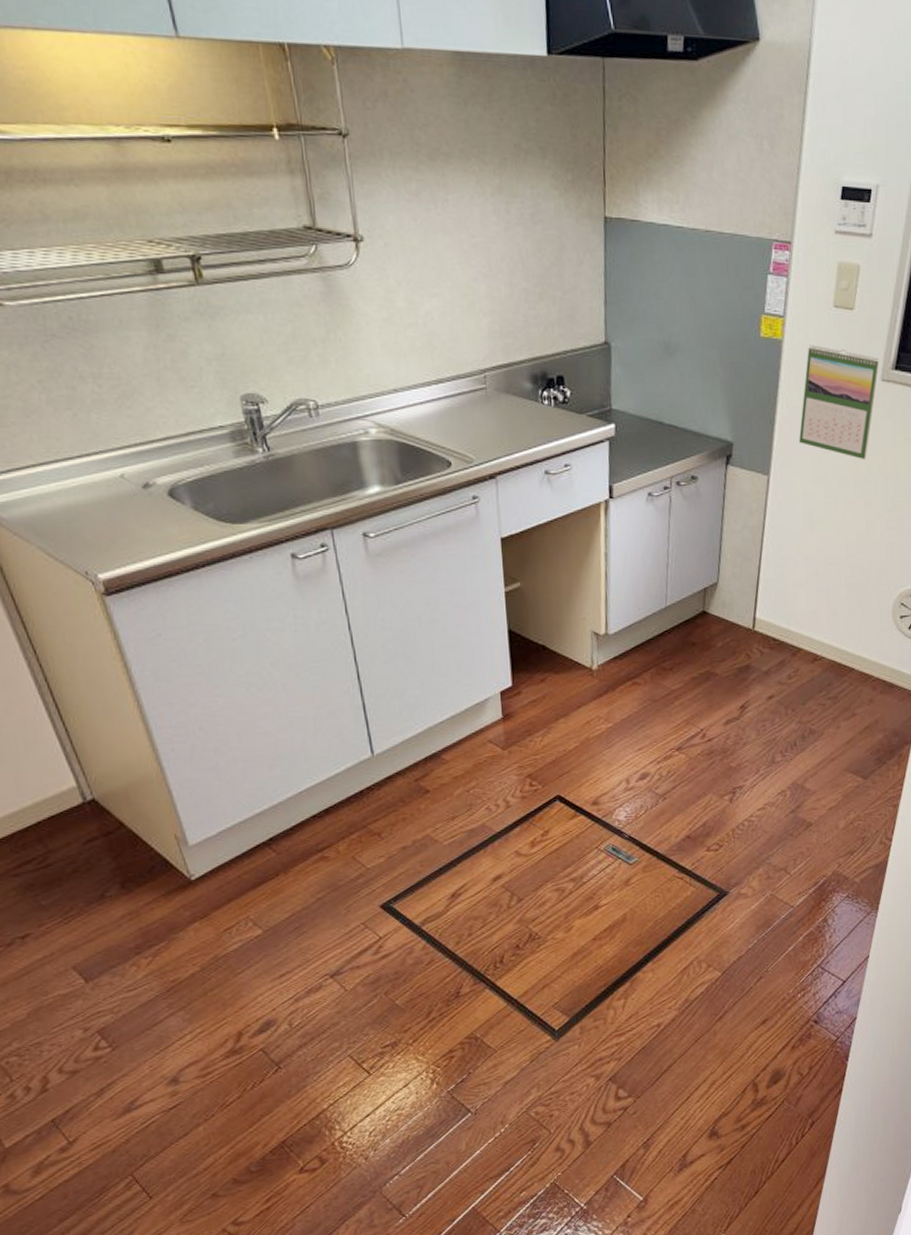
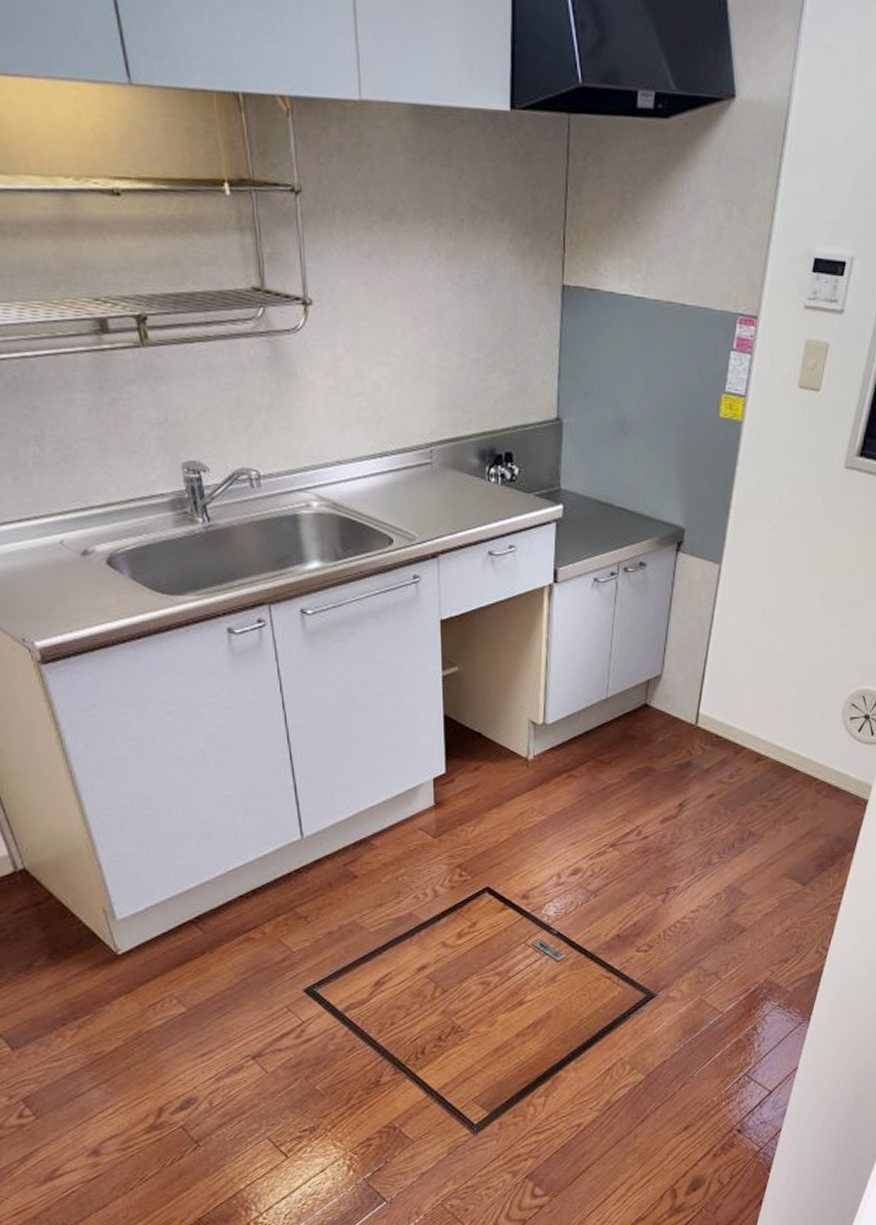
calendar: present [799,345,880,459] -> none [754,427,844,551]

